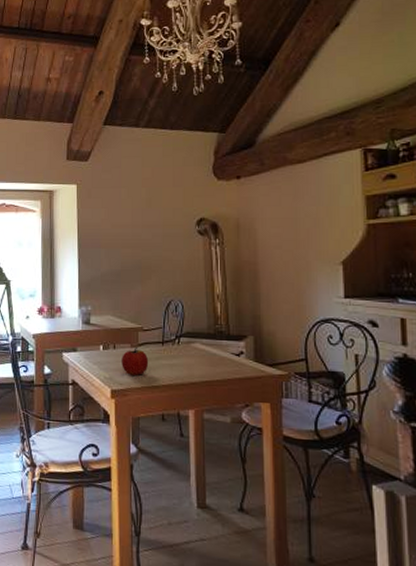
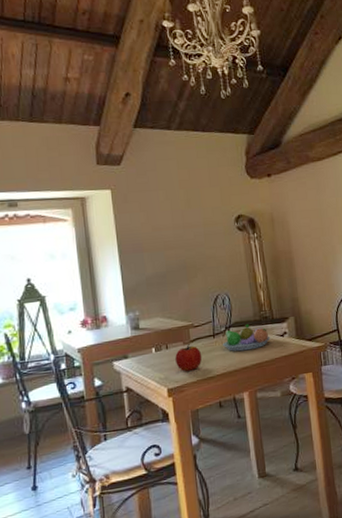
fruit bowl: none [171,335,225,365] -> present [223,323,271,352]

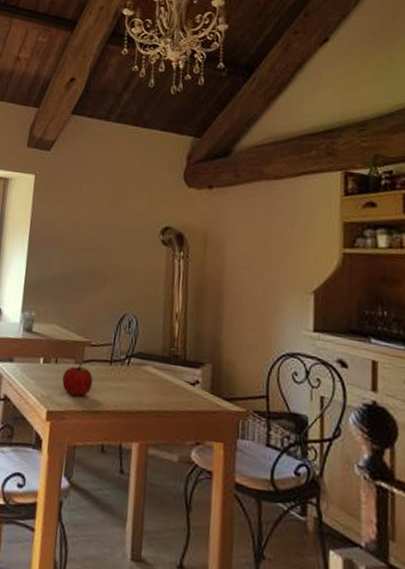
fruit bowl: present [223,323,271,352] -> none [119,357,178,392]

